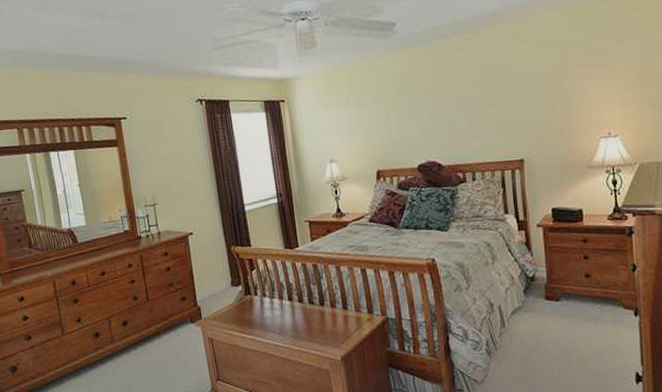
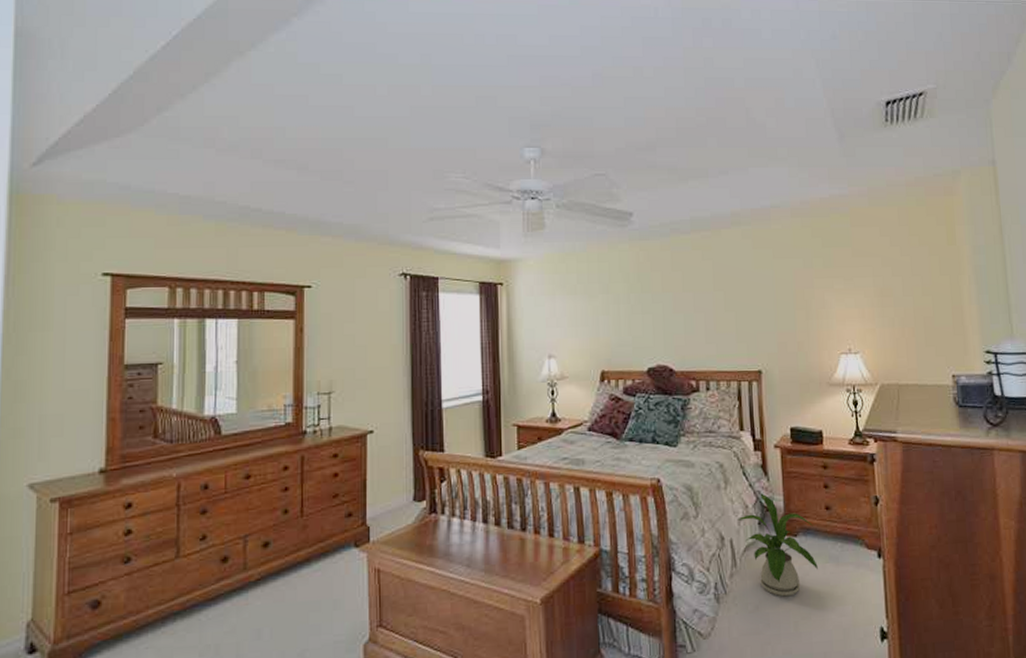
house plant: none [504,266,578,350] -> present [736,493,818,597]

